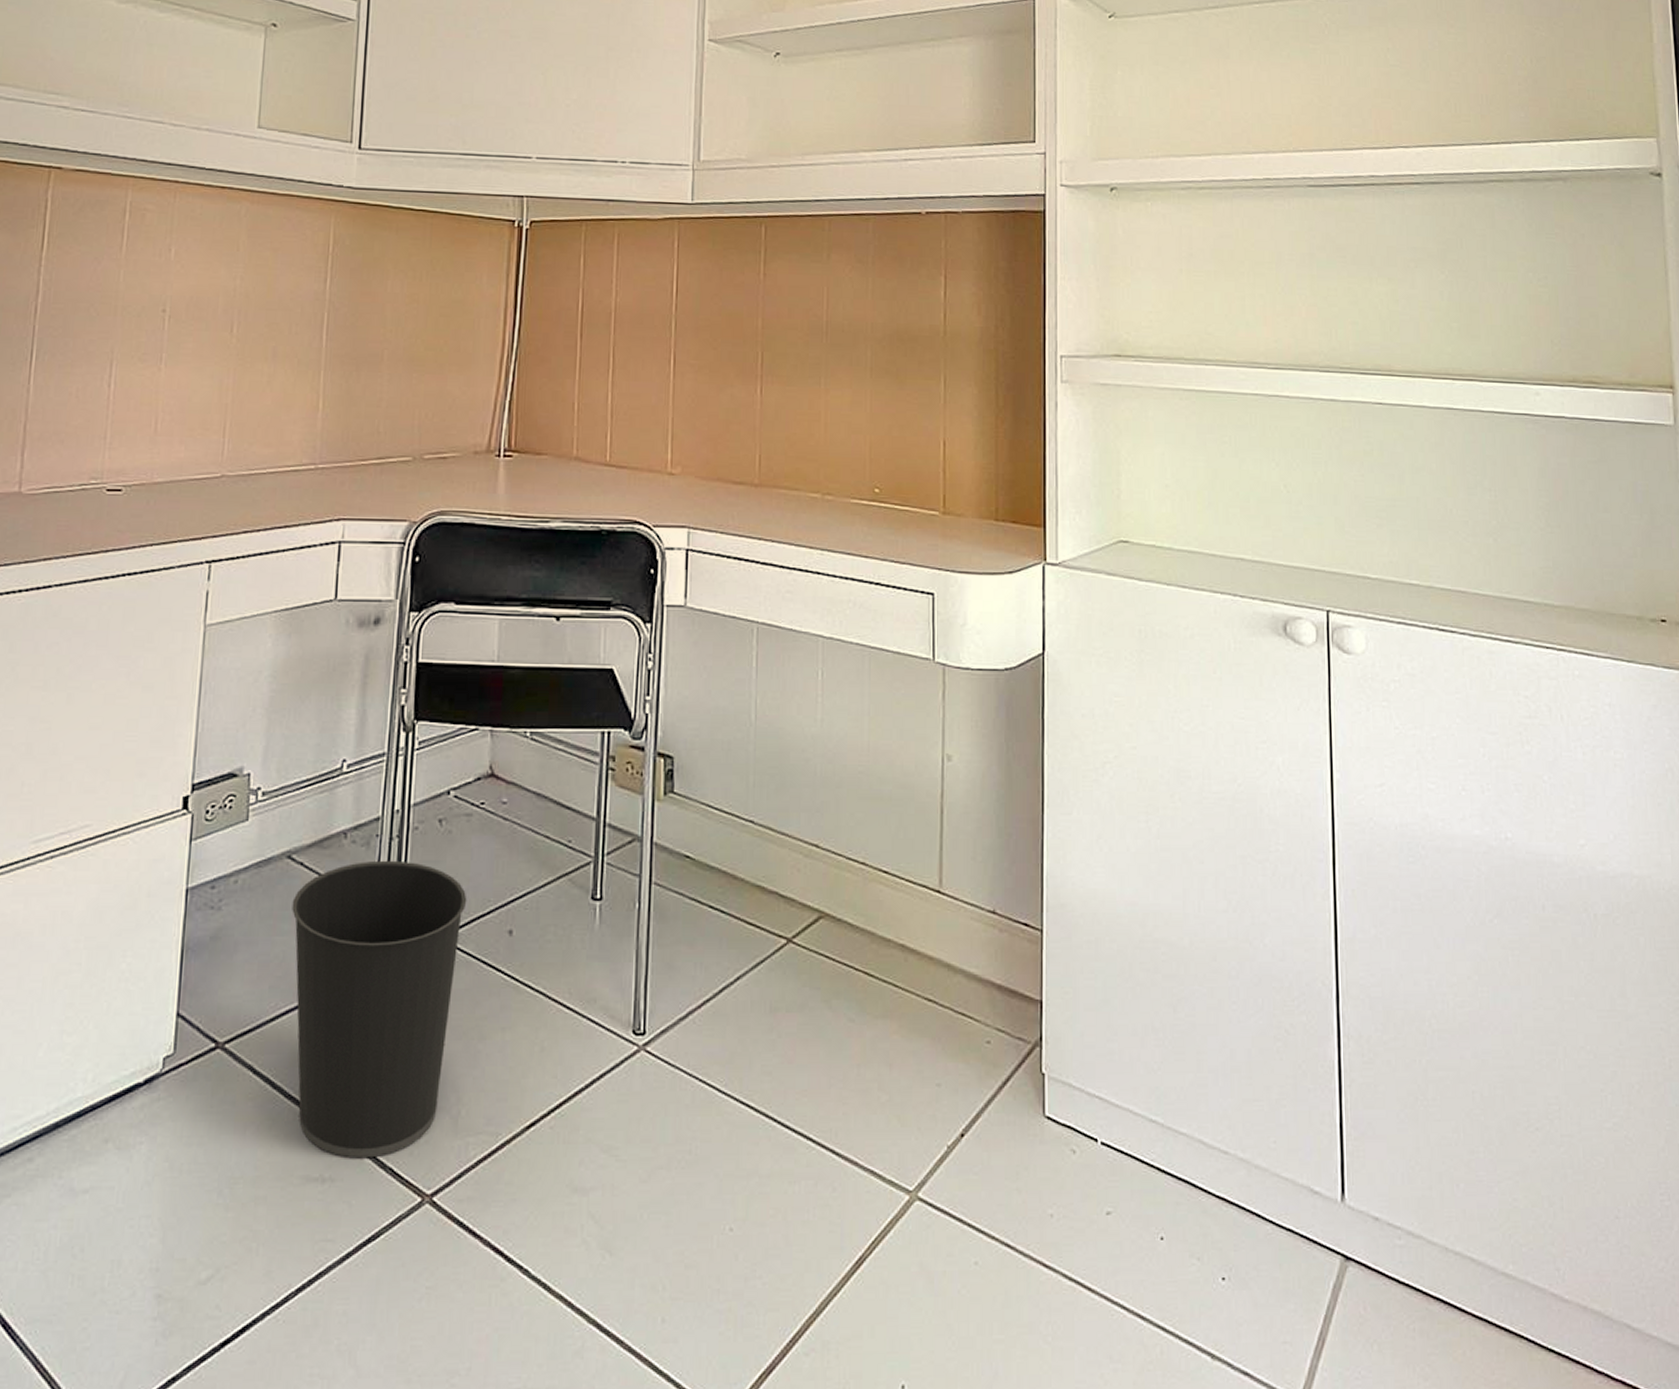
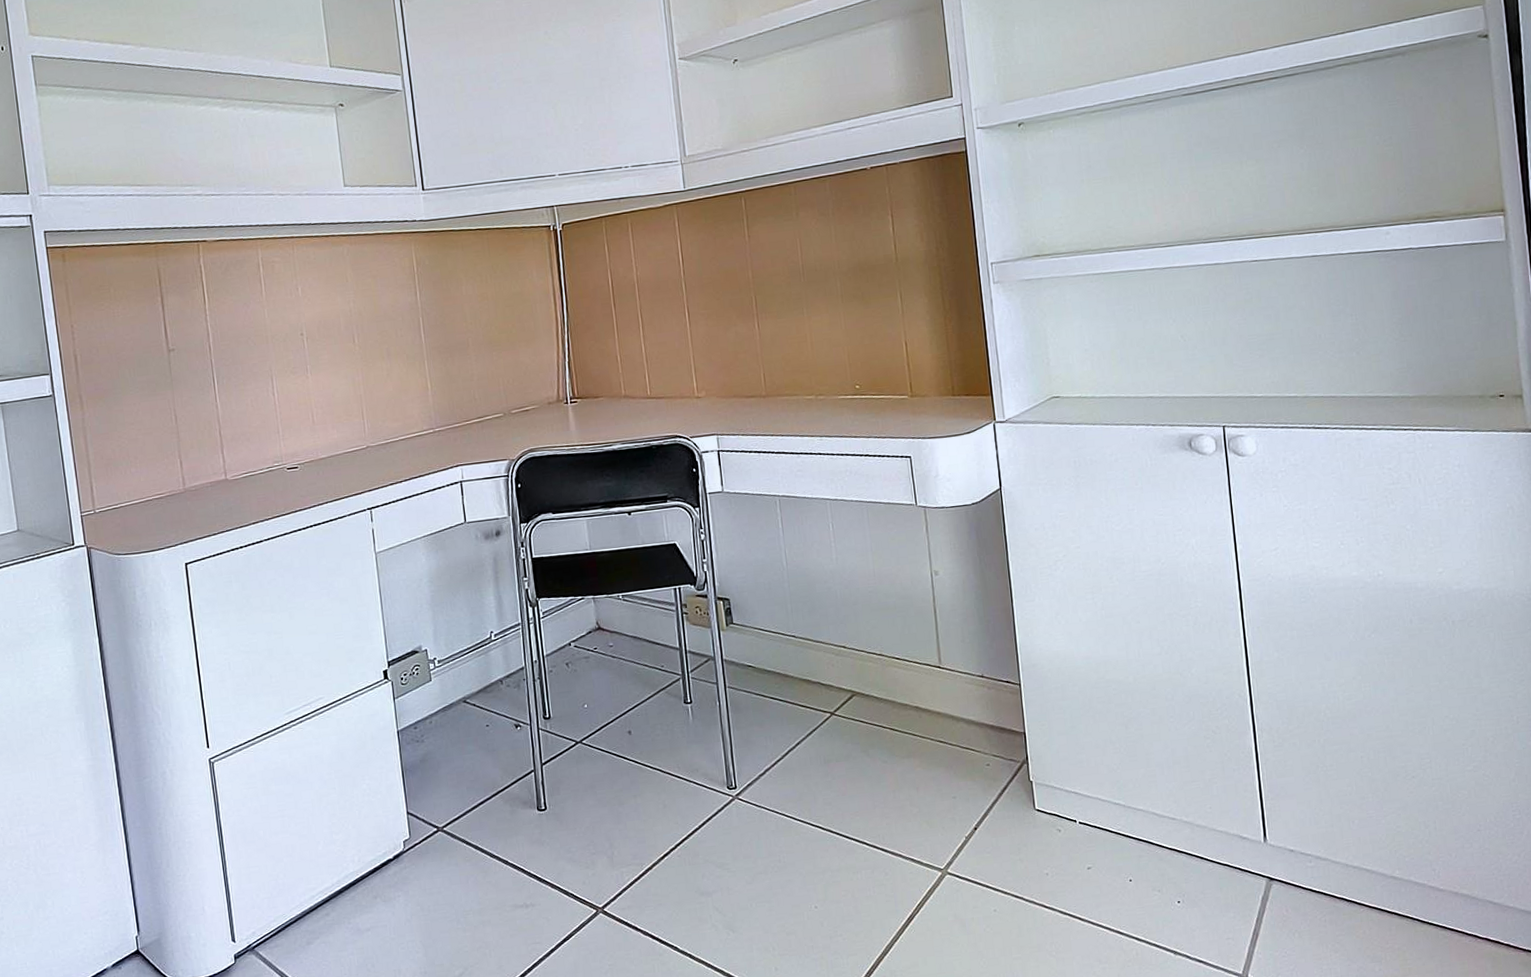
wastebasket: present [292,860,467,1159] -> none [472,694,598,890]

